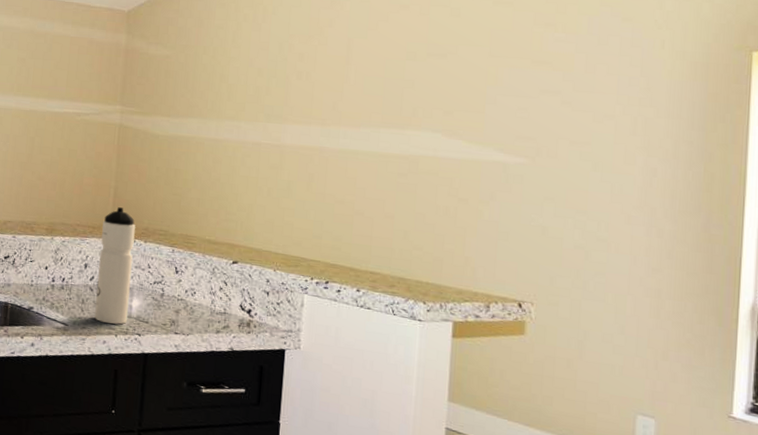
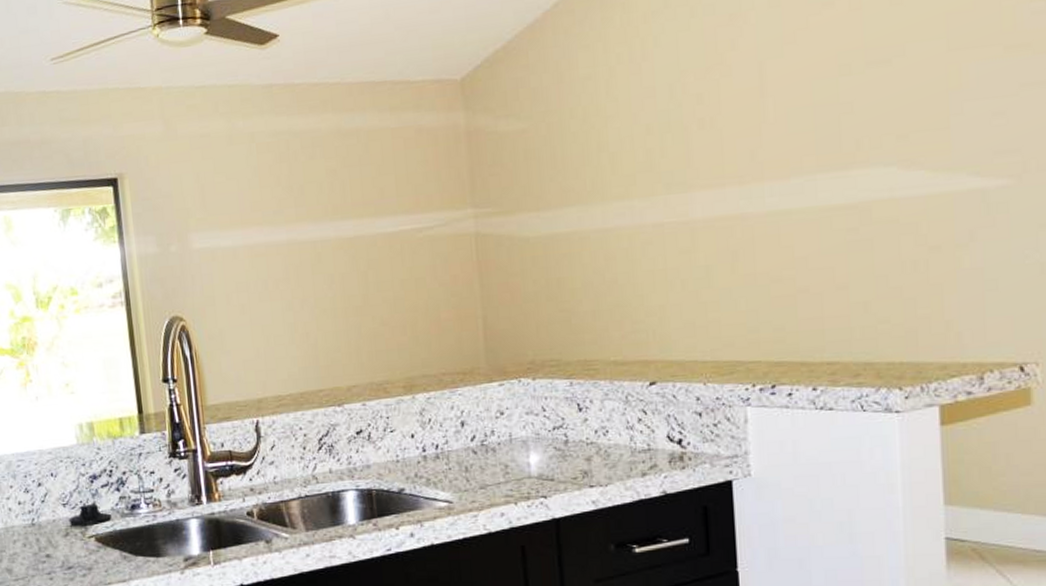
water bottle: present [94,207,135,325] -> none [475,341,527,490]

